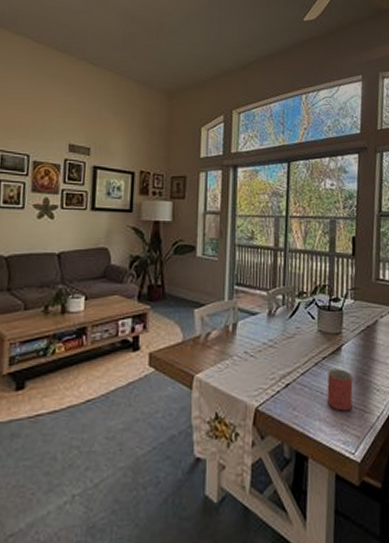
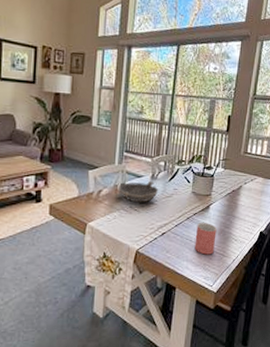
bowl: none [229,318,278,347] -> present [118,180,159,203]

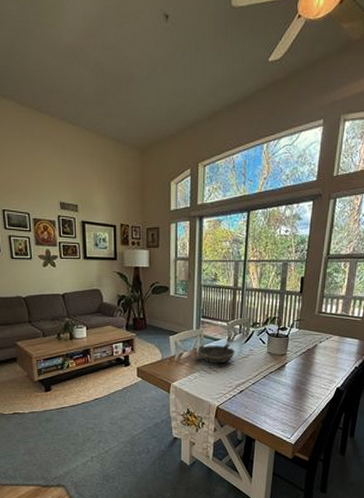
mug: present [194,223,217,255] -> none [272,381,293,410]

